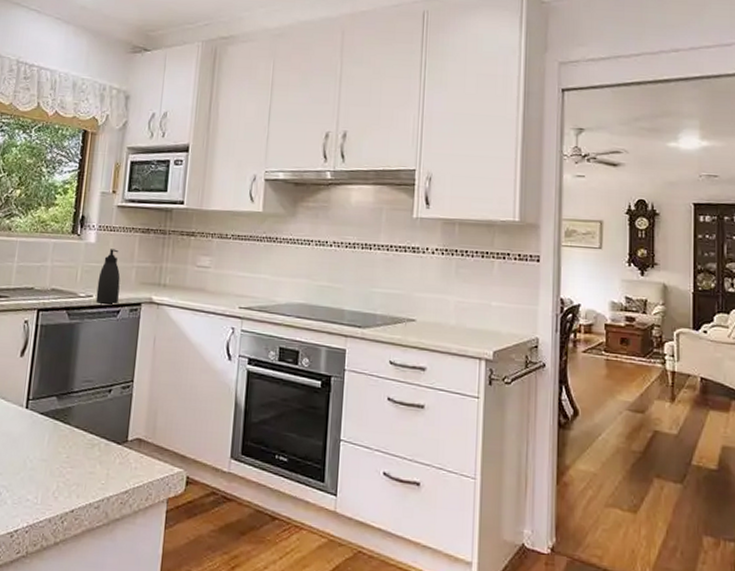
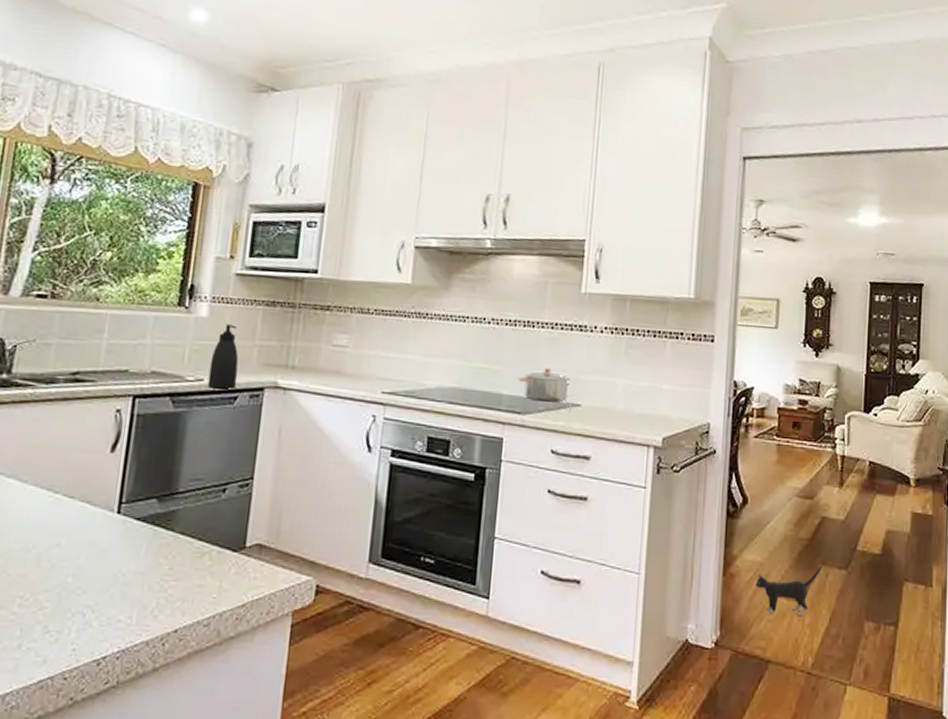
cooking pot: none [358,286,405,317] -> present [518,368,570,402]
cat: none [589,479,657,528] -> present [755,566,822,617]

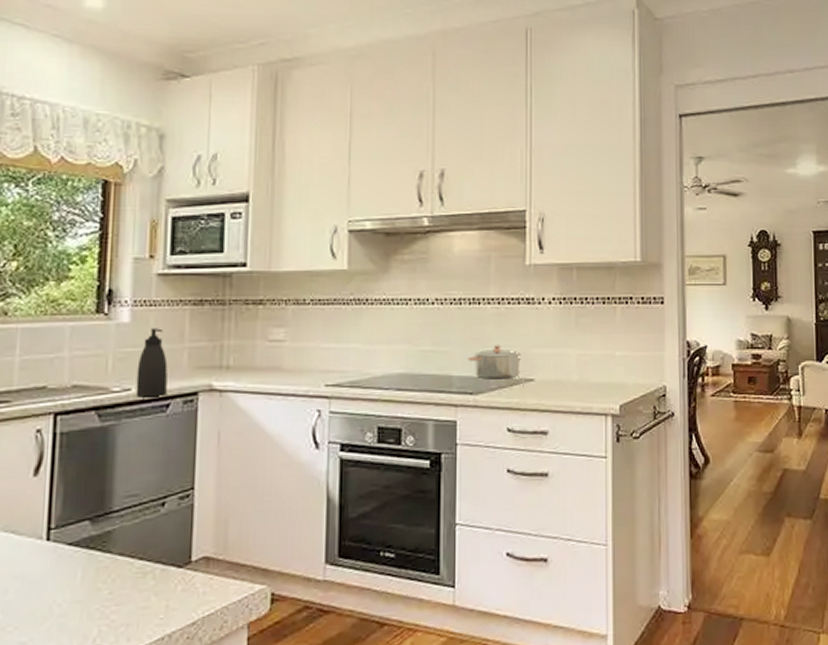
cat: present [755,566,822,617] -> none [723,518,788,571]

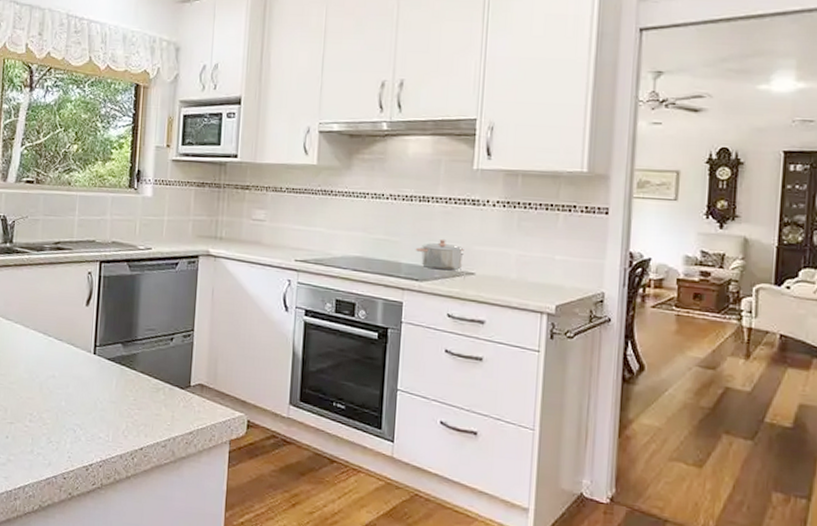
soap dispenser: present [135,328,168,398] -> none [155,202,178,257]

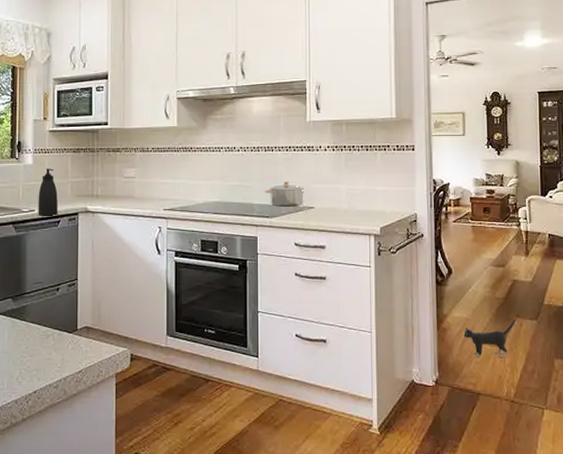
soap dispenser: none [155,202,178,257] -> present [38,168,58,216]
cat: none [652,435,725,482] -> present [464,318,517,358]

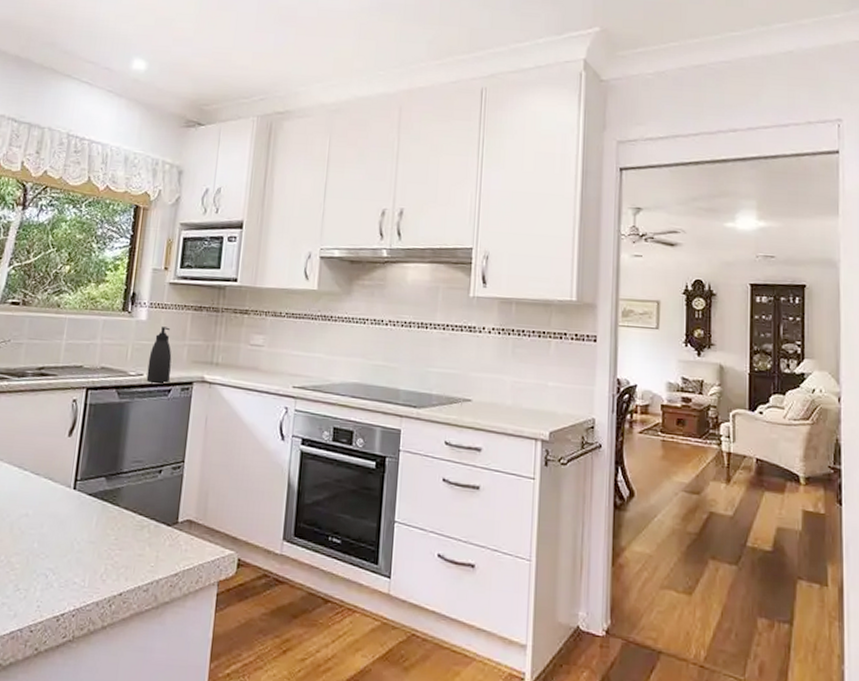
cooking pot: present [264,181,304,207] -> none [413,366,461,397]
cat: present [464,318,517,358] -> none [644,560,712,610]

